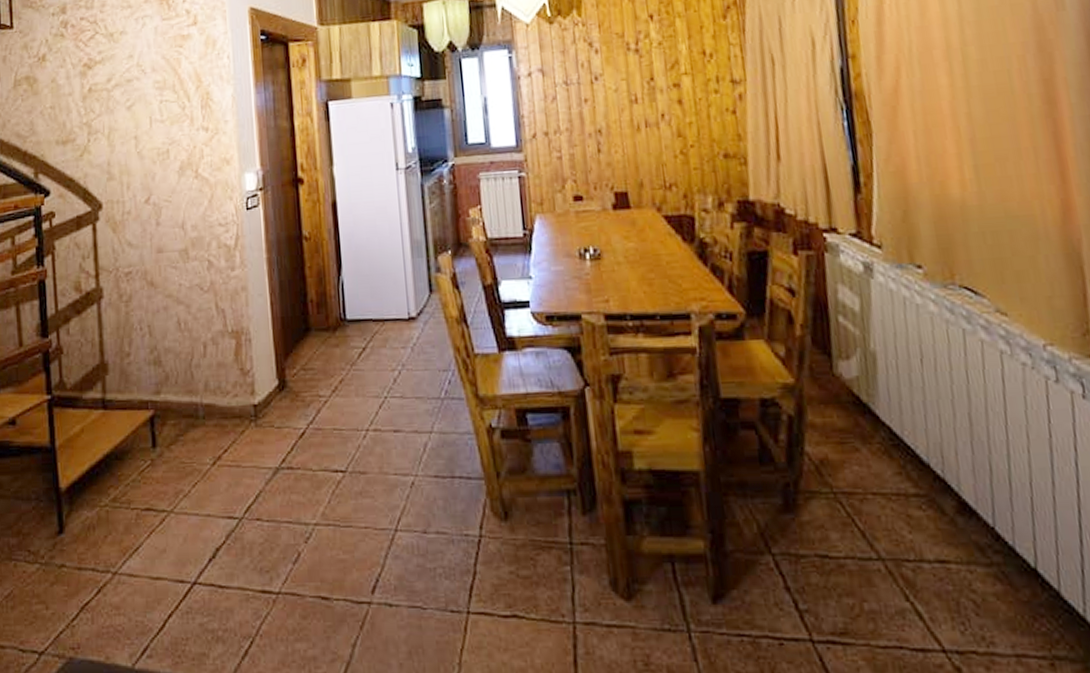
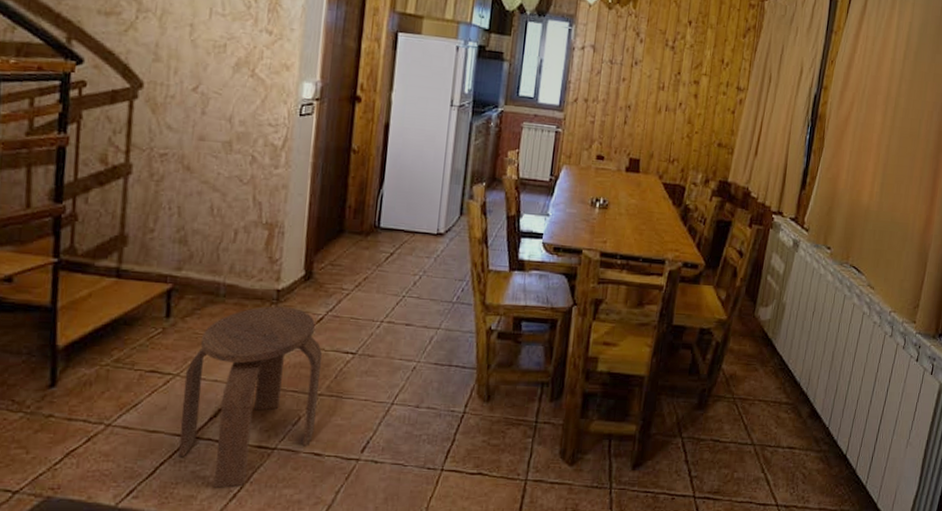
stool: none [178,423,317,643] -> present [178,306,323,488]

